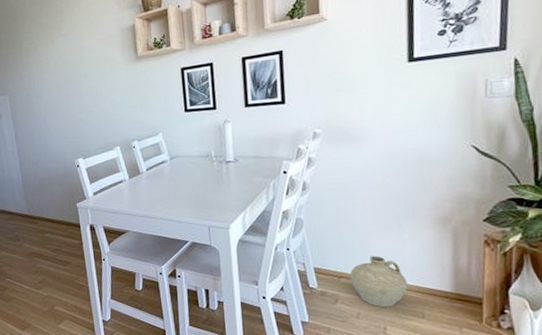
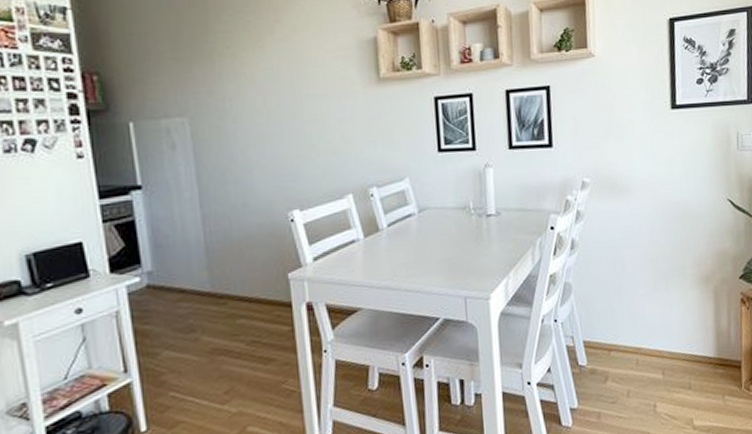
ceramic jug: present [349,255,408,308] -> none [619,322,676,382]

